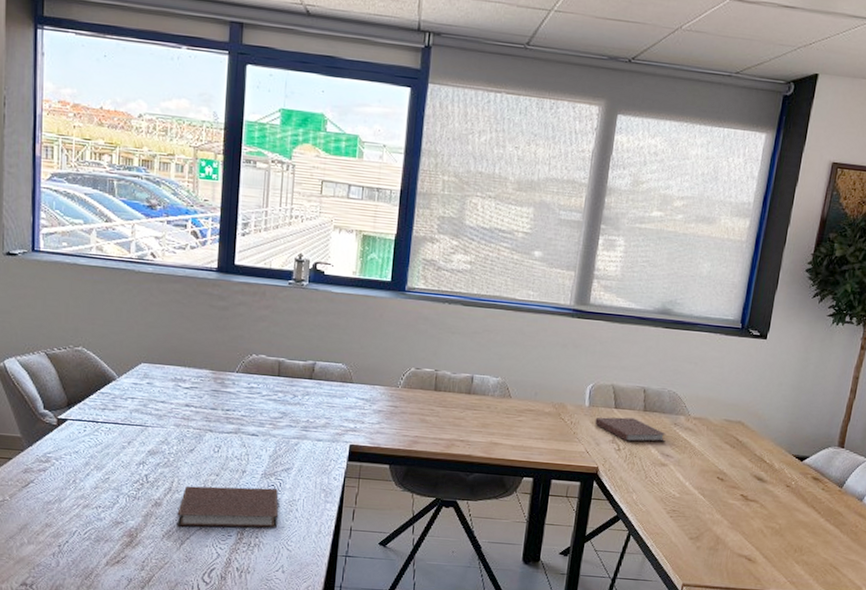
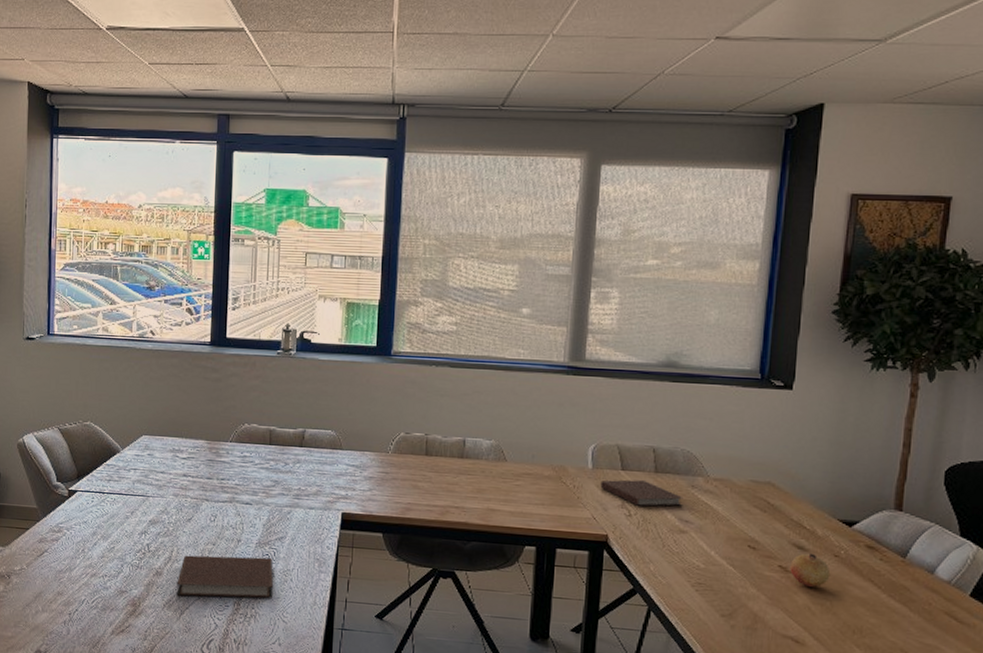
fruit: none [749,484,782,513] -> present [790,553,831,587]

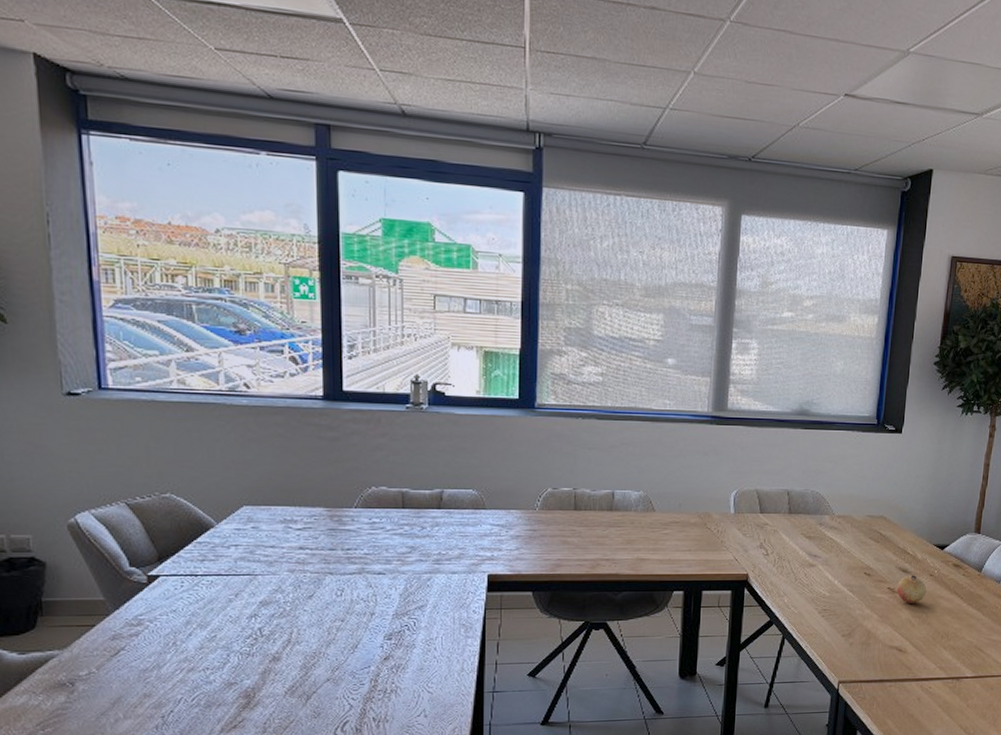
notebook: present [176,555,273,599] -> none [300,629,414,680]
notebook: present [600,479,684,507] -> none [741,522,813,546]

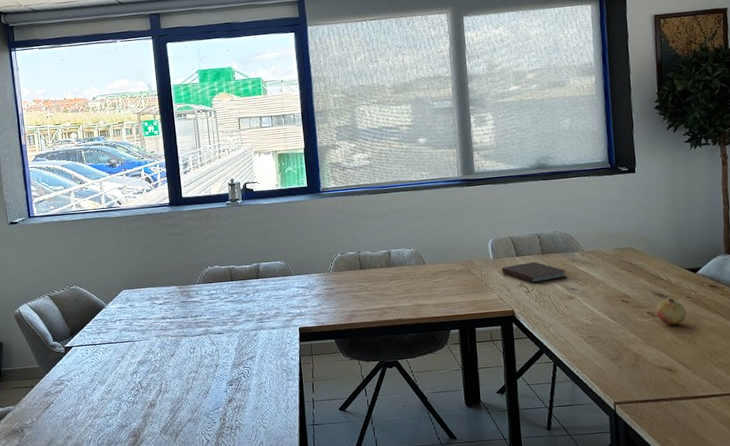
notebook: none [741,522,813,546] -> present [501,262,568,284]

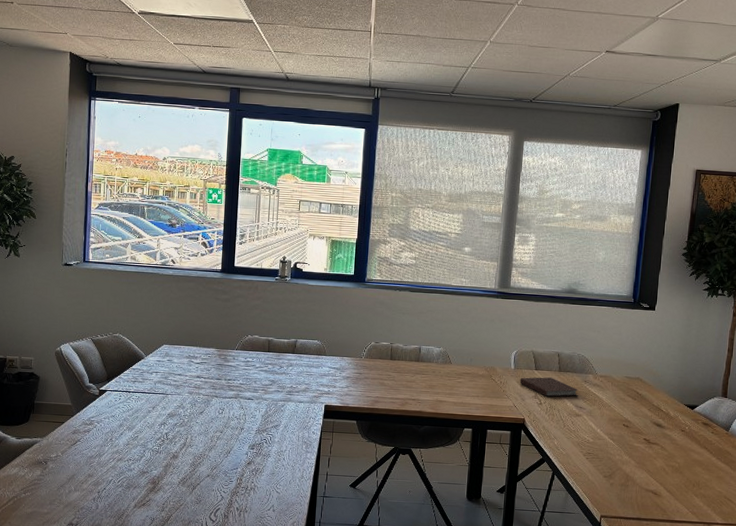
fruit: present [656,298,687,325] -> none [651,429,679,454]

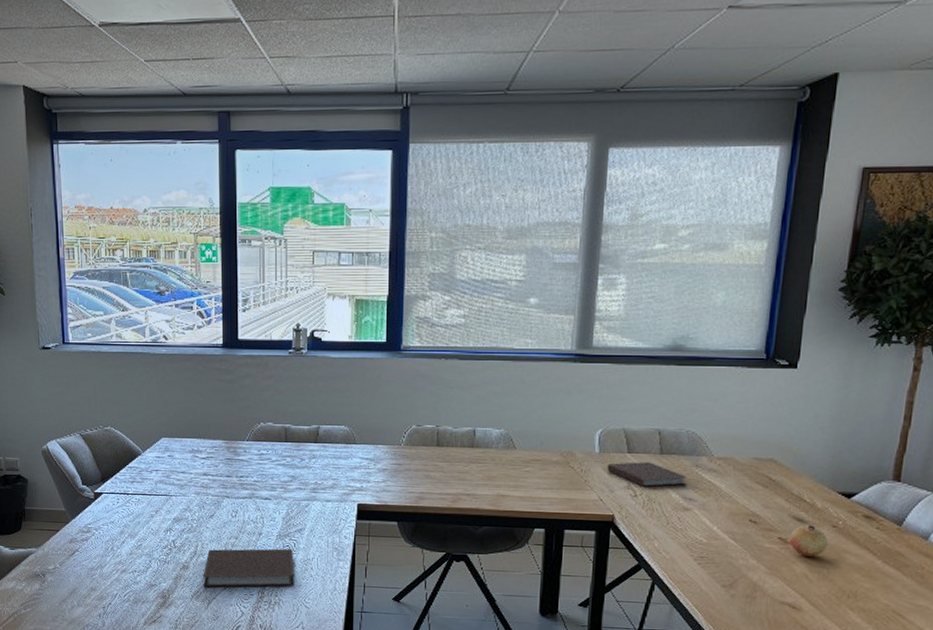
notebook: none [189,441,270,475] -> present [203,548,294,587]
fruit: none [651,429,679,454] -> present [789,525,828,556]

